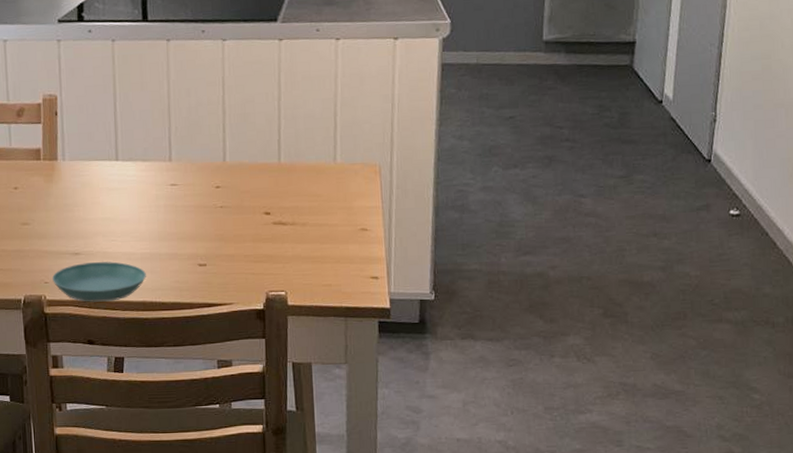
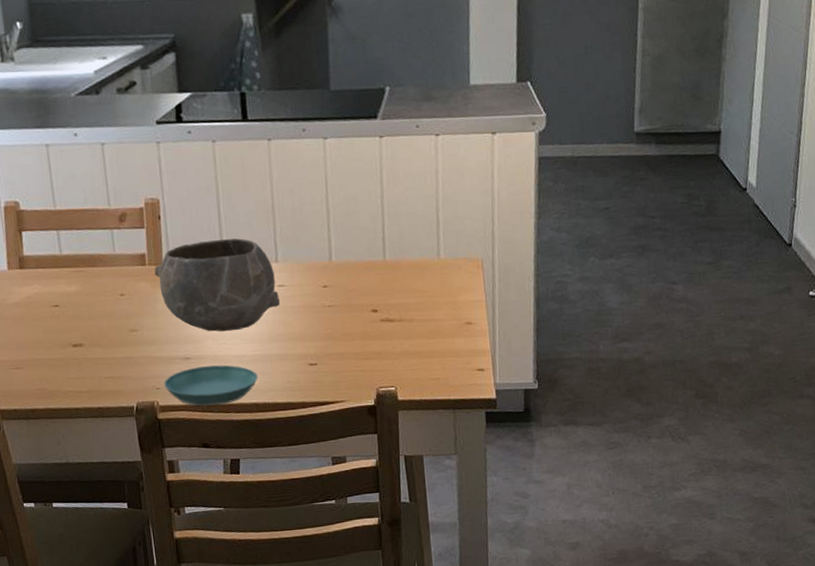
bowl: none [48,136,171,229] -> present [154,238,280,332]

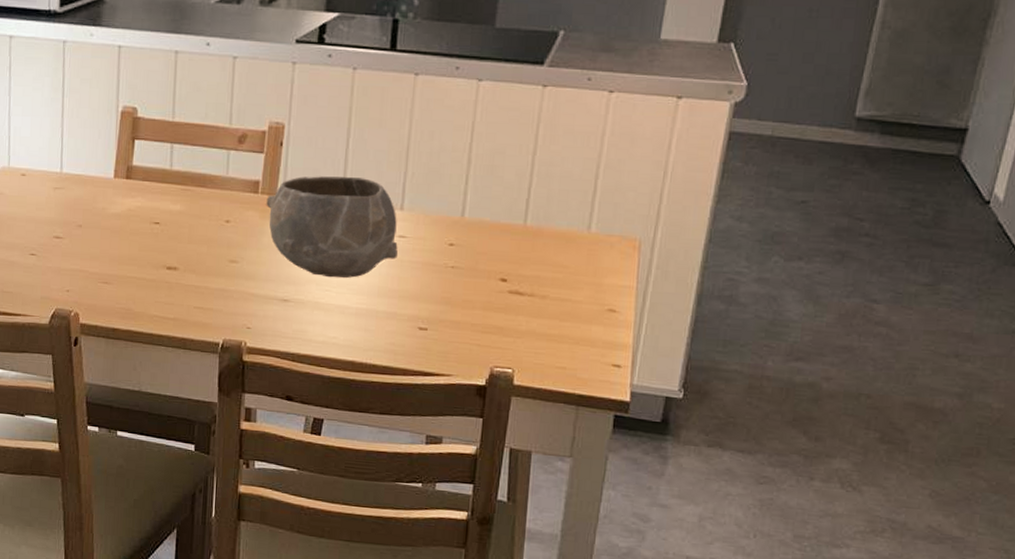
saucer: present [164,365,258,406] -> none [256,311,359,357]

